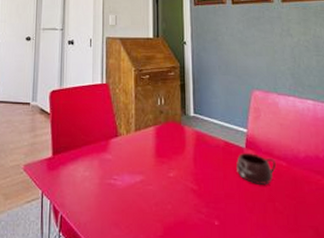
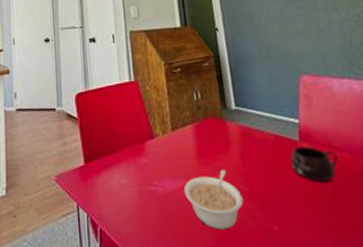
legume: none [140,168,191,222] -> present [183,169,243,231]

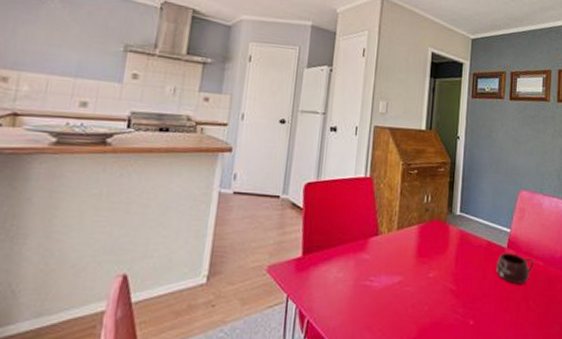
legume: present [183,169,243,231] -> none [397,269,449,324]

